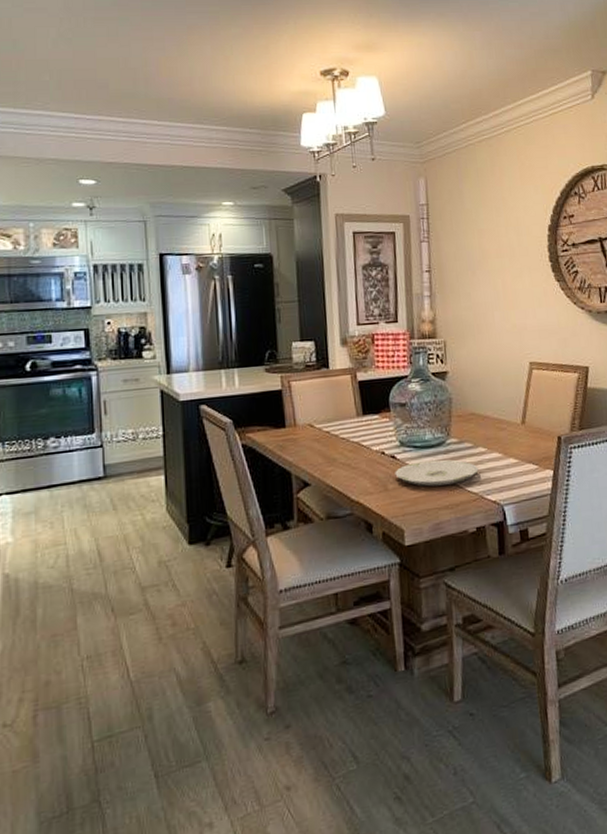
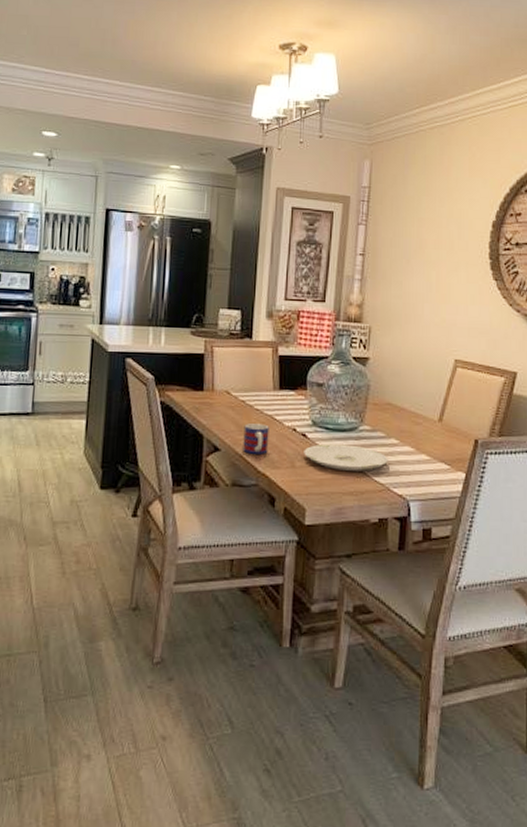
mug: none [331,452,359,484] -> present [243,423,269,454]

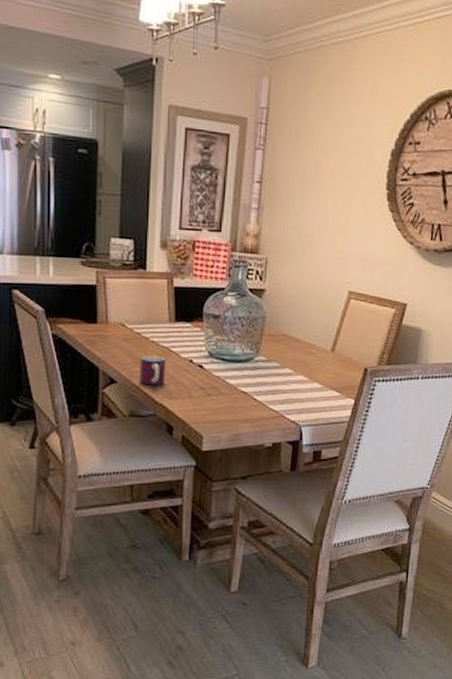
plate: present [304,444,388,471] -> none [200,374,283,400]

